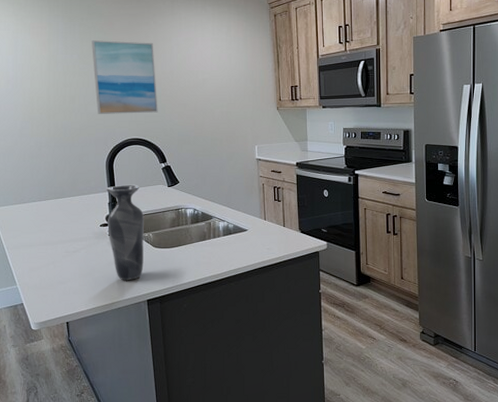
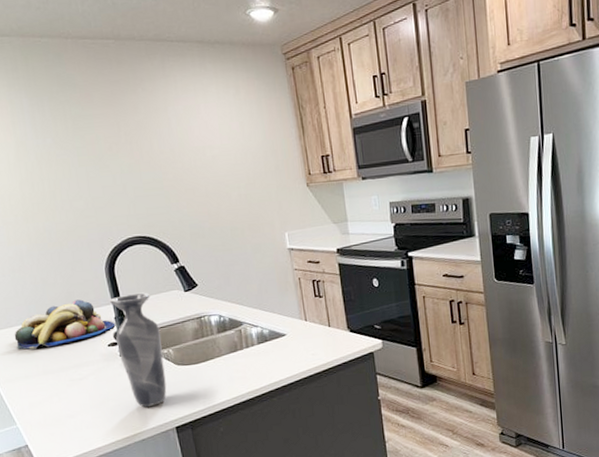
fruit bowl: none [25,185,109,223] -> present [14,299,116,350]
wall art: present [92,40,158,114] -> none [67,115,162,211]

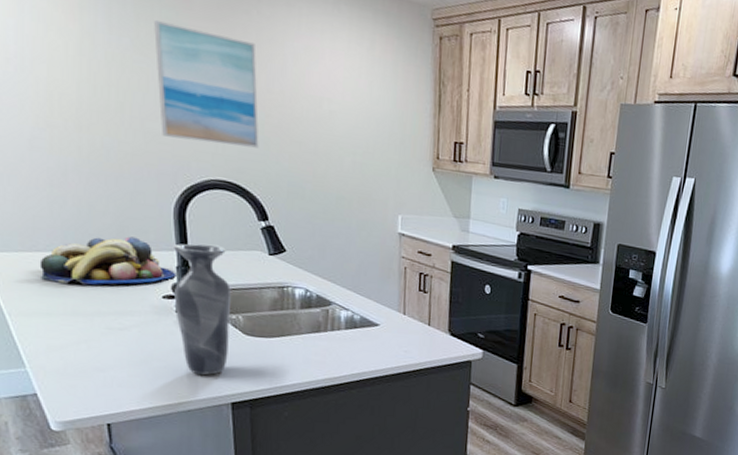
wall art: none [67,115,162,211] -> present [154,20,259,148]

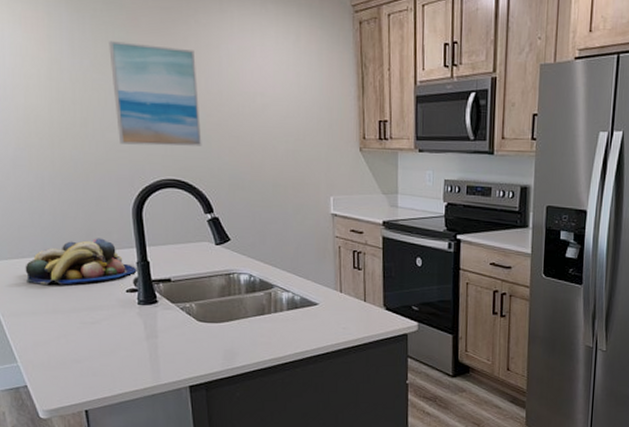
vase: present [172,243,231,376] -> none [133,239,184,362]

